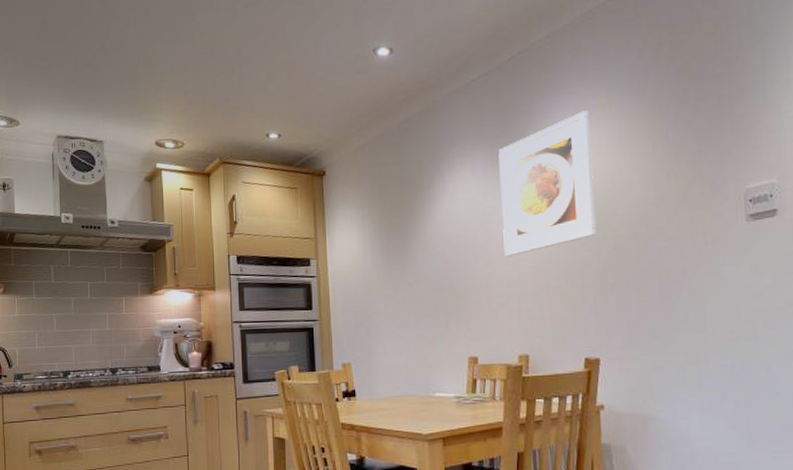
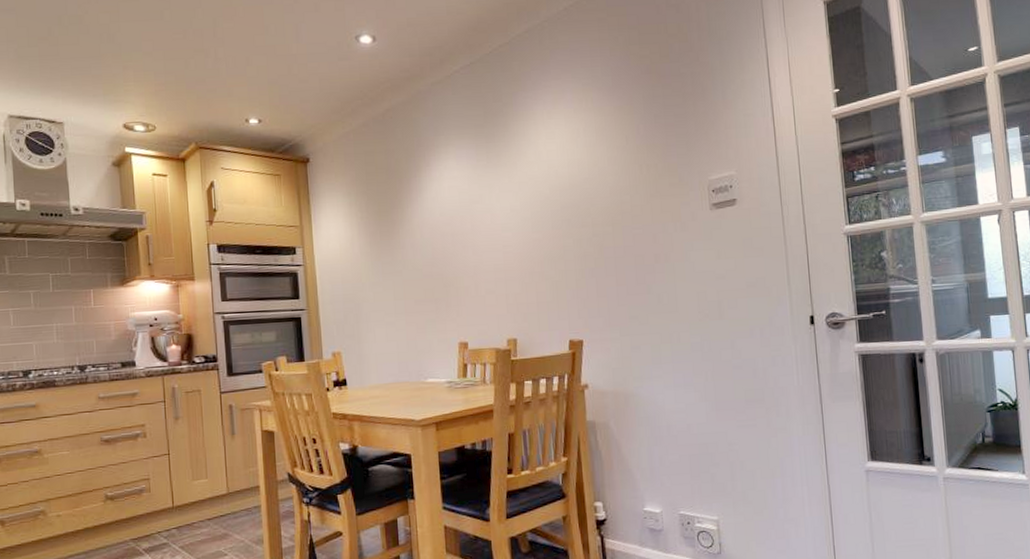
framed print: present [498,111,597,257] -> none [483,104,578,244]

